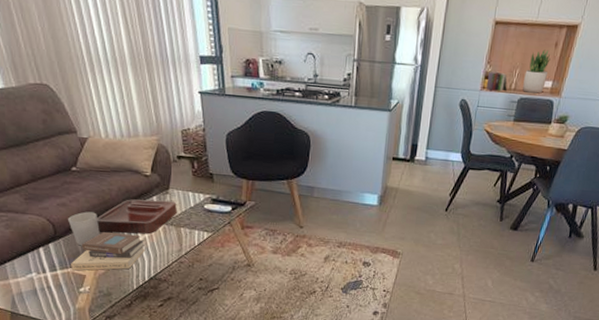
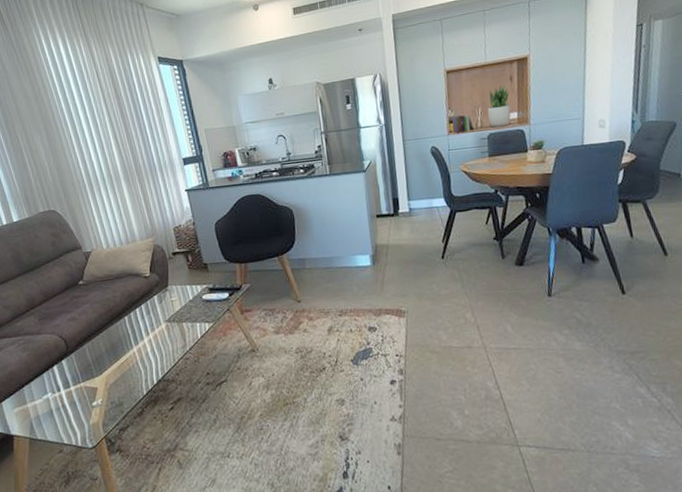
candle holder: present [68,211,100,246] -> none [78,321,108,358]
books: present [71,231,145,271] -> none [83,337,151,384]
decorative tray: present [96,199,178,234] -> none [103,297,178,340]

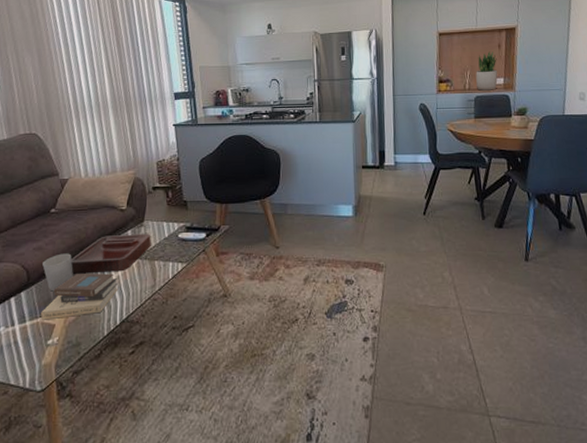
candle holder: none [78,321,108,358] -> present [42,253,73,292]
books: none [83,337,151,384] -> present [41,273,118,320]
decorative tray: none [103,297,178,340] -> present [70,233,152,274]
books: present [451,114,474,134] -> none [441,75,462,94]

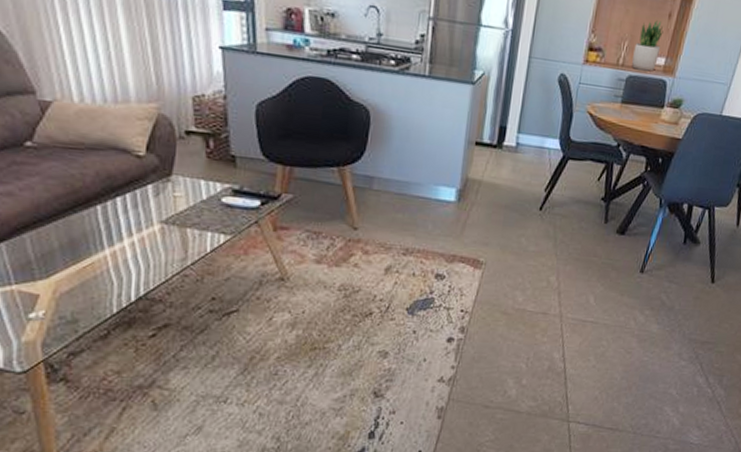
books: present [41,273,118,320] -> none [17,232,132,289]
candle holder: present [42,253,73,292] -> none [15,204,65,253]
decorative tray: present [70,233,152,274] -> none [59,188,184,237]

